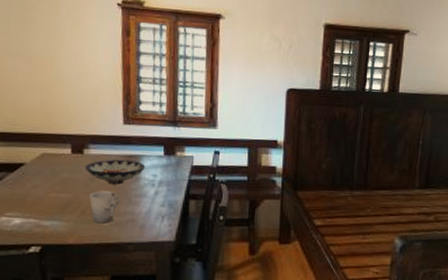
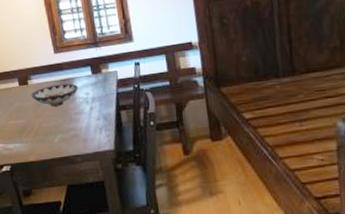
cup: present [90,191,120,224] -> none [39,112,63,142]

